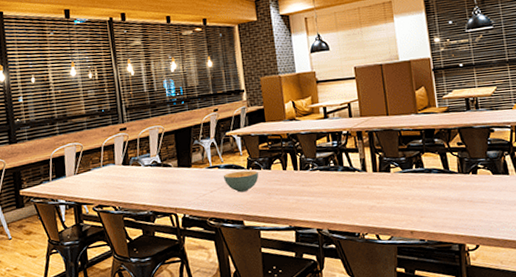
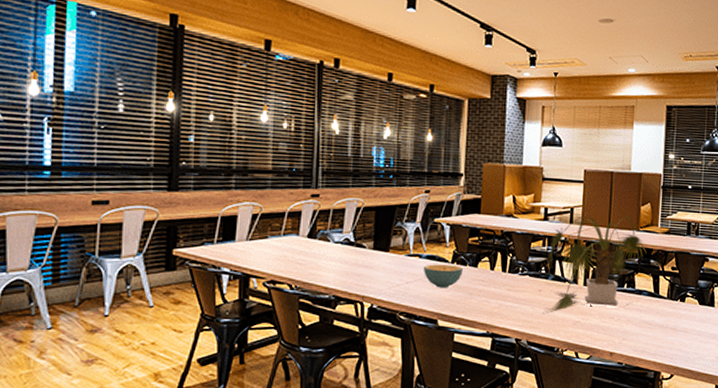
plant: none [331,102,430,204] -> present [539,216,647,315]

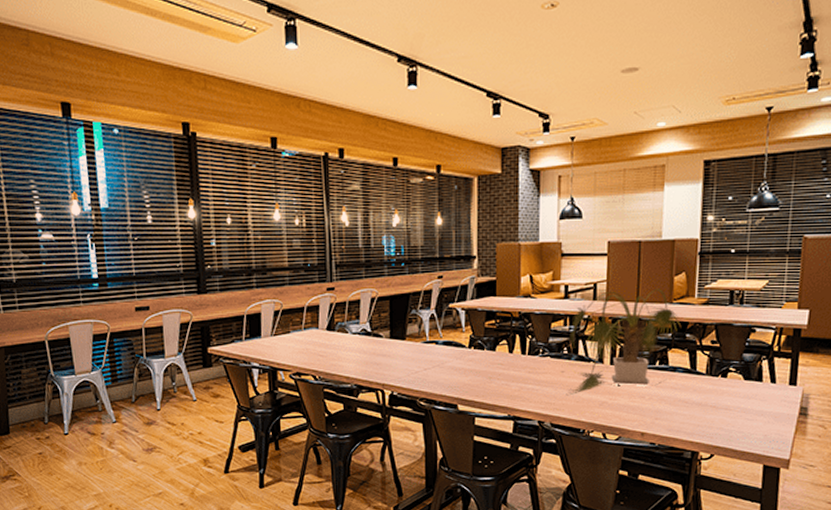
cereal bowl: present [423,264,463,288] -> none [440,349,480,373]

